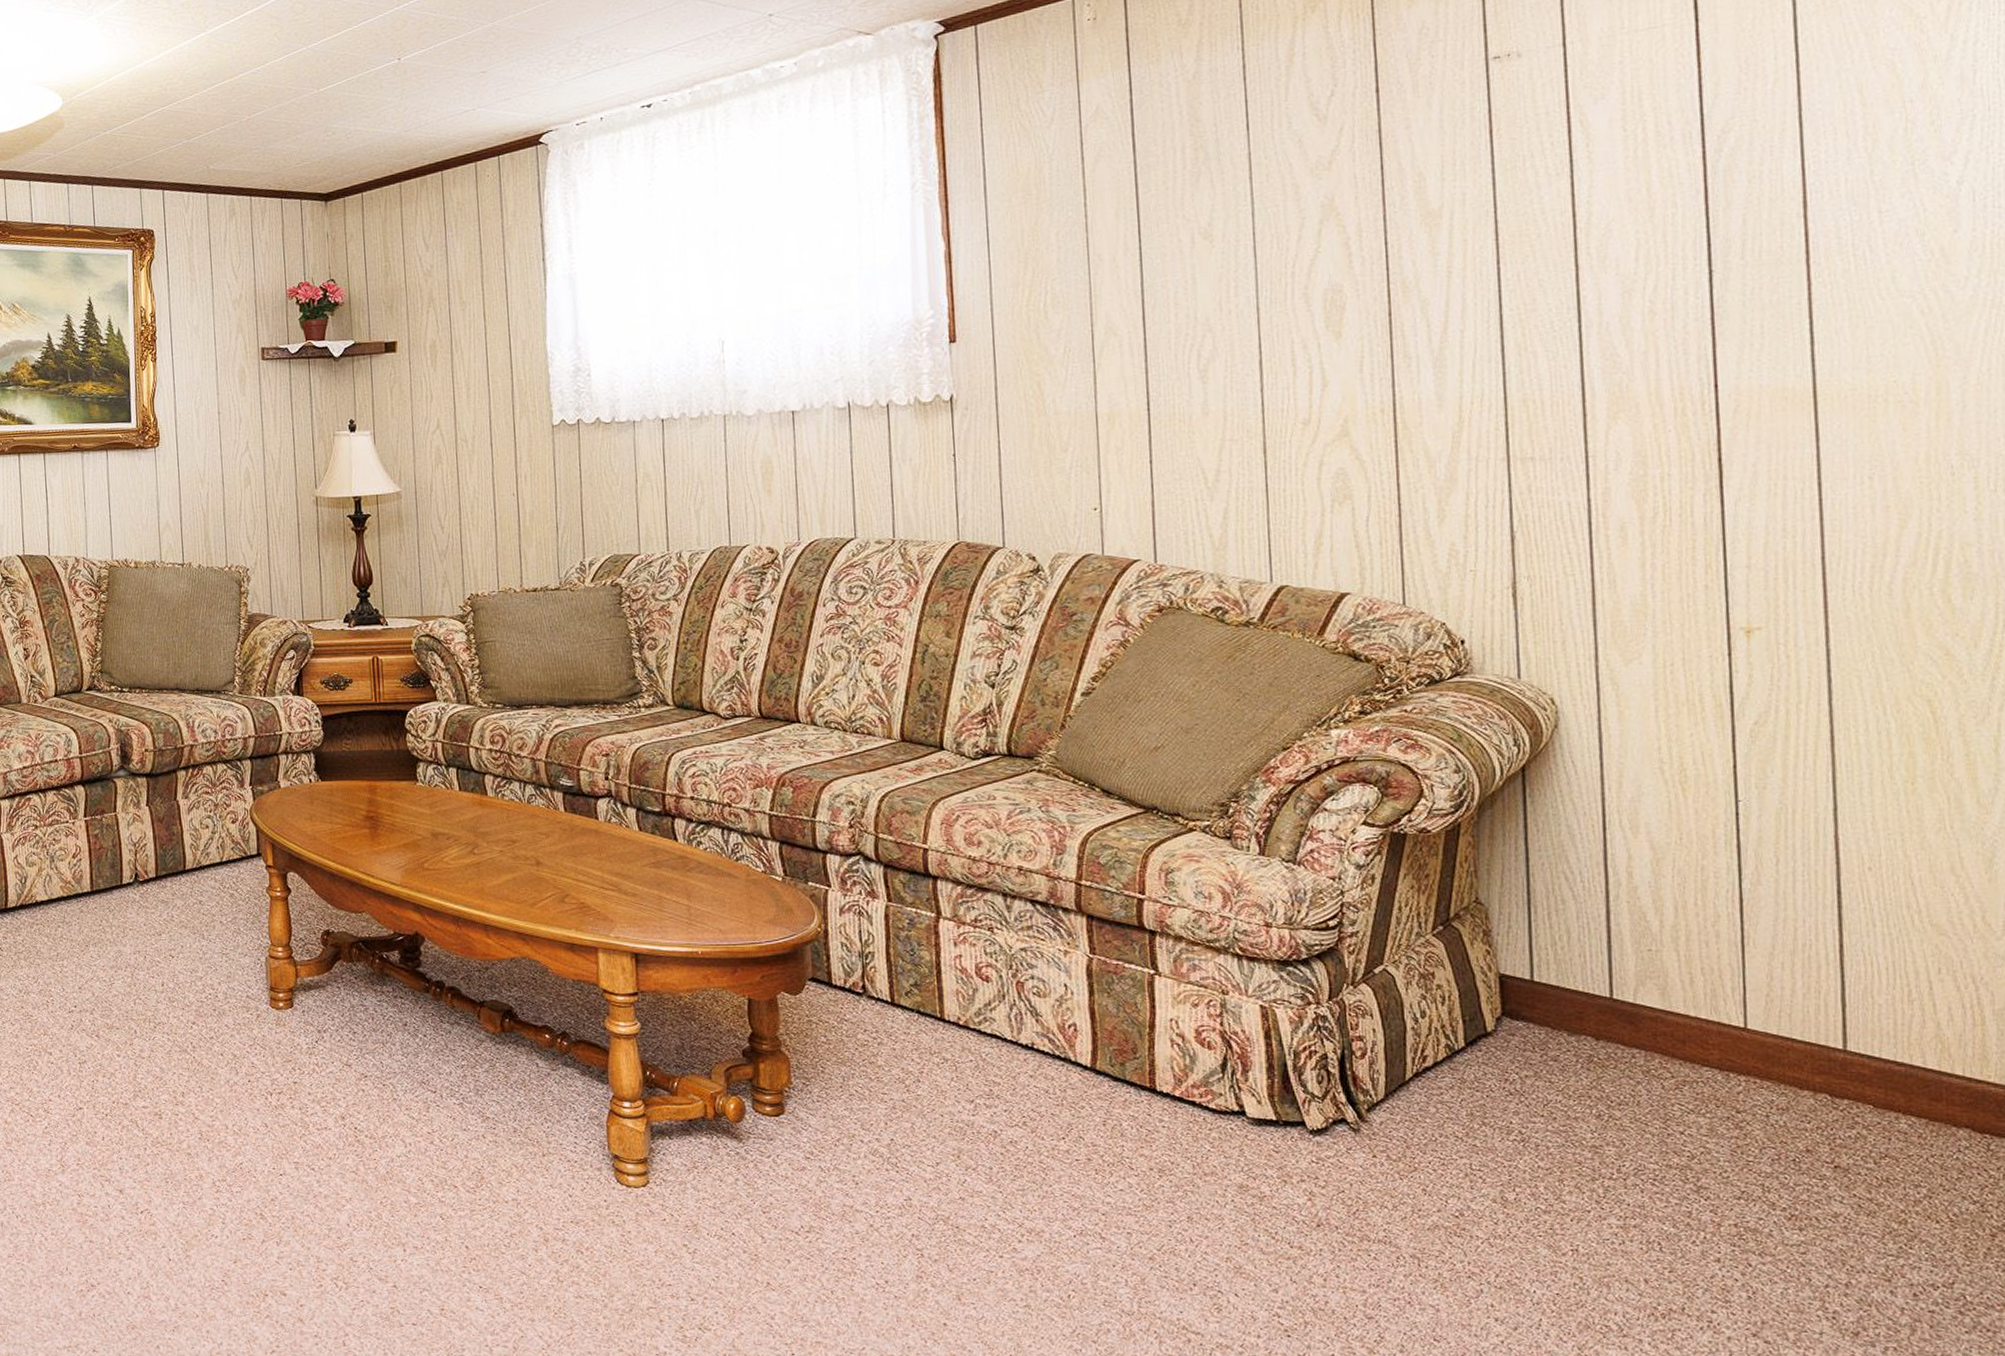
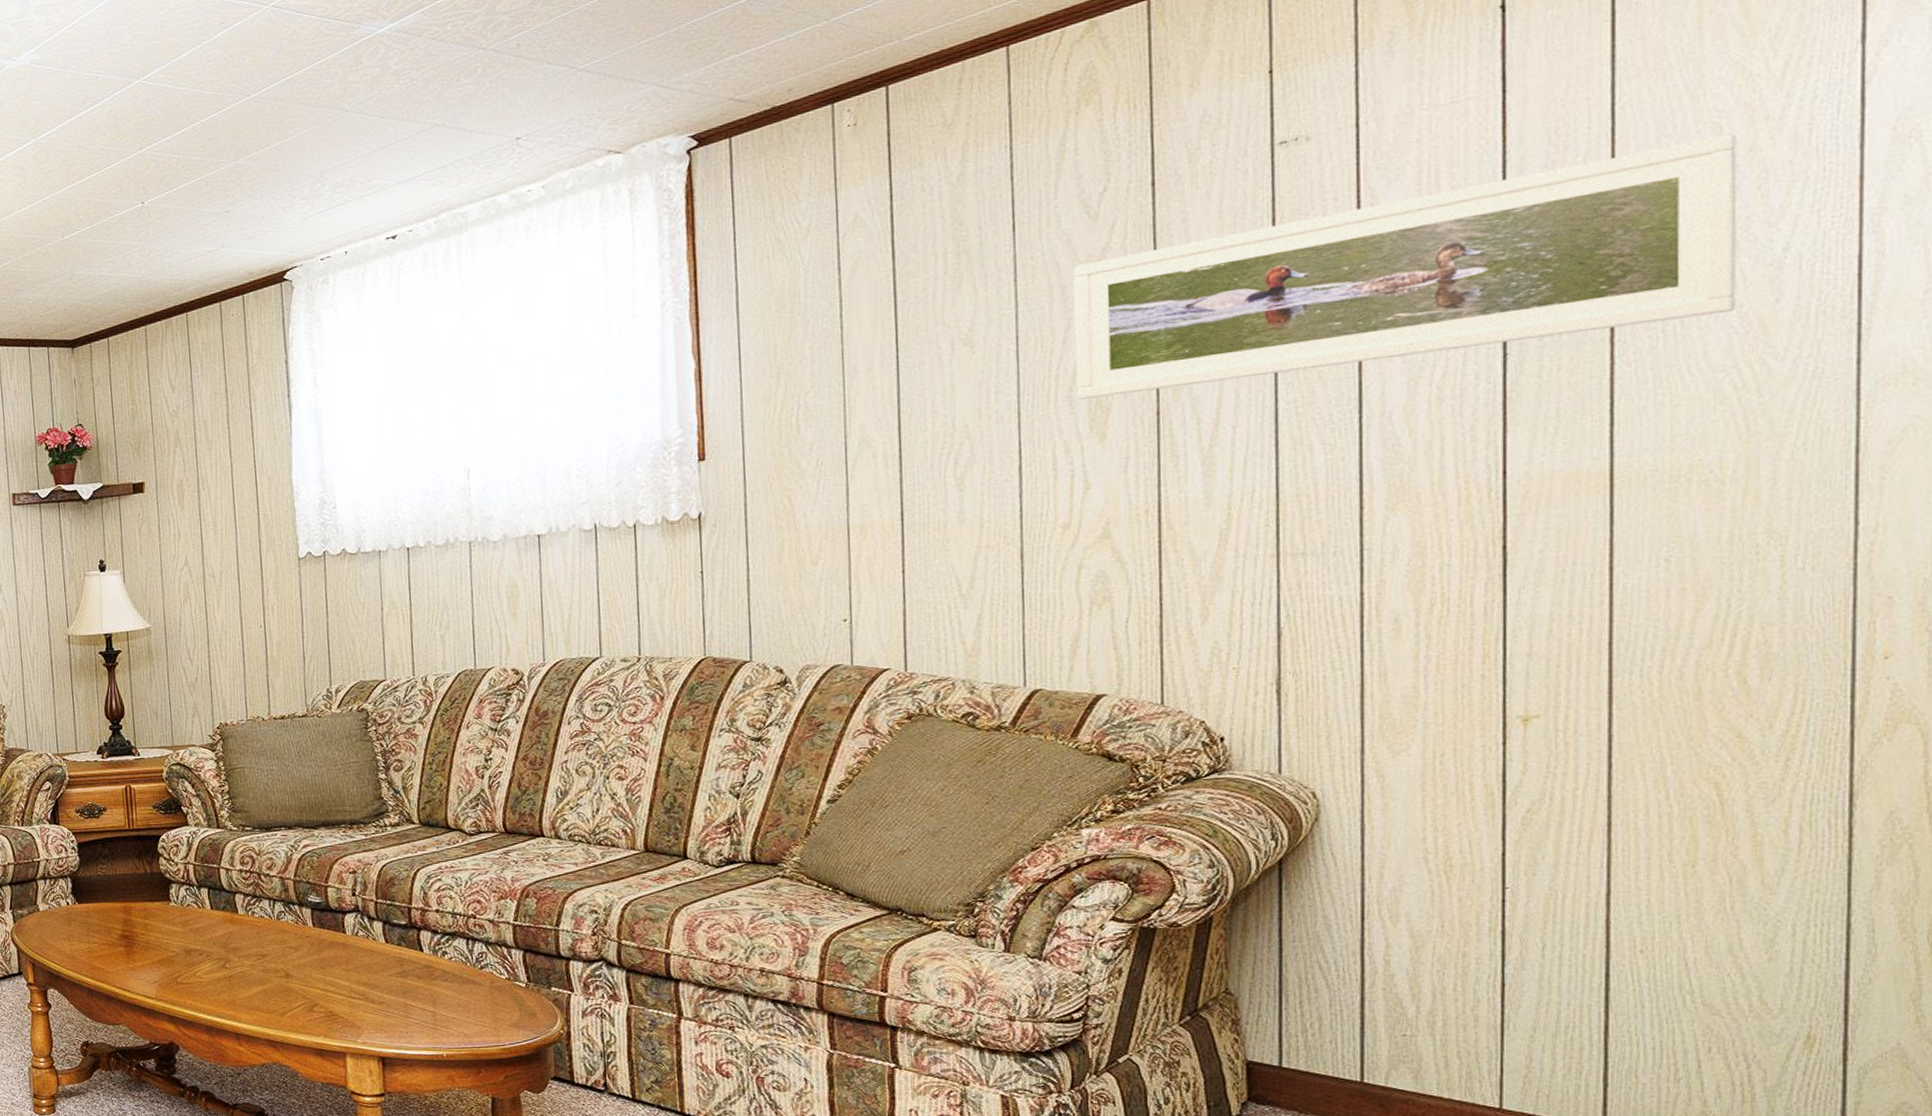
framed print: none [1305,71,1919,297] -> present [1073,134,1737,400]

